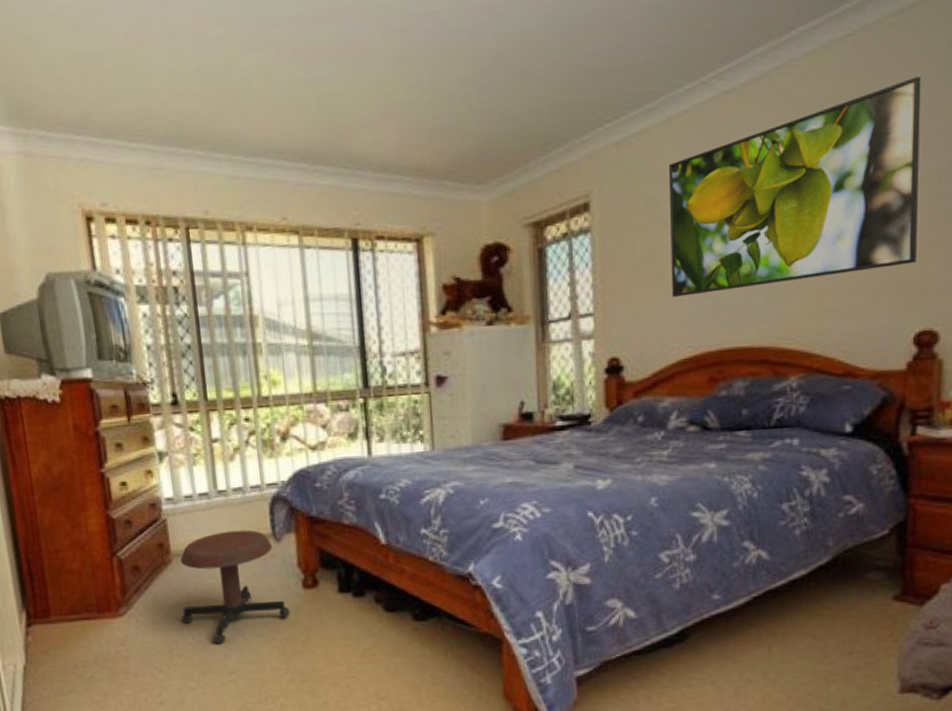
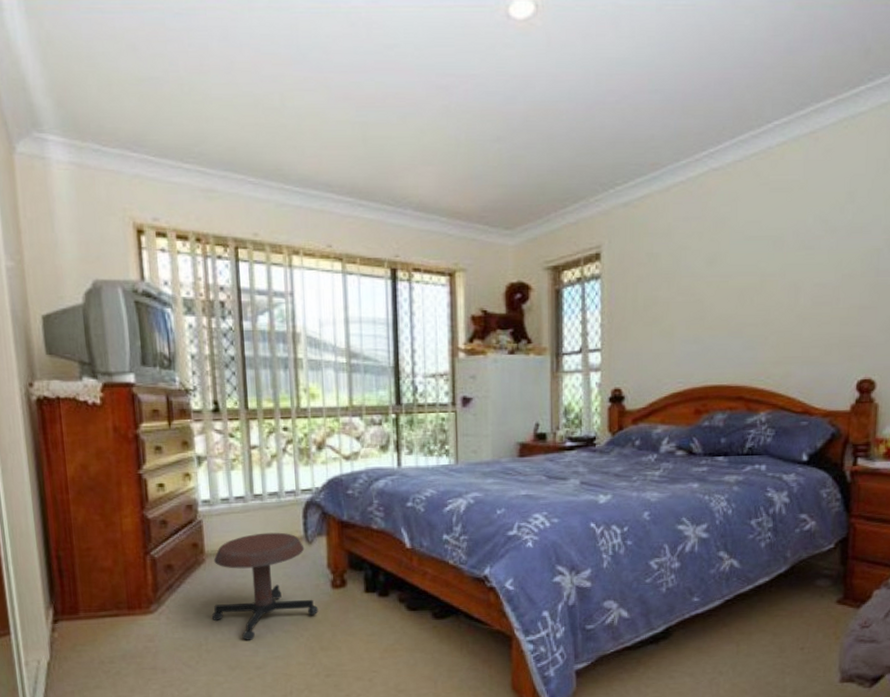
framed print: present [668,76,921,297] -> none [666,171,866,339]

